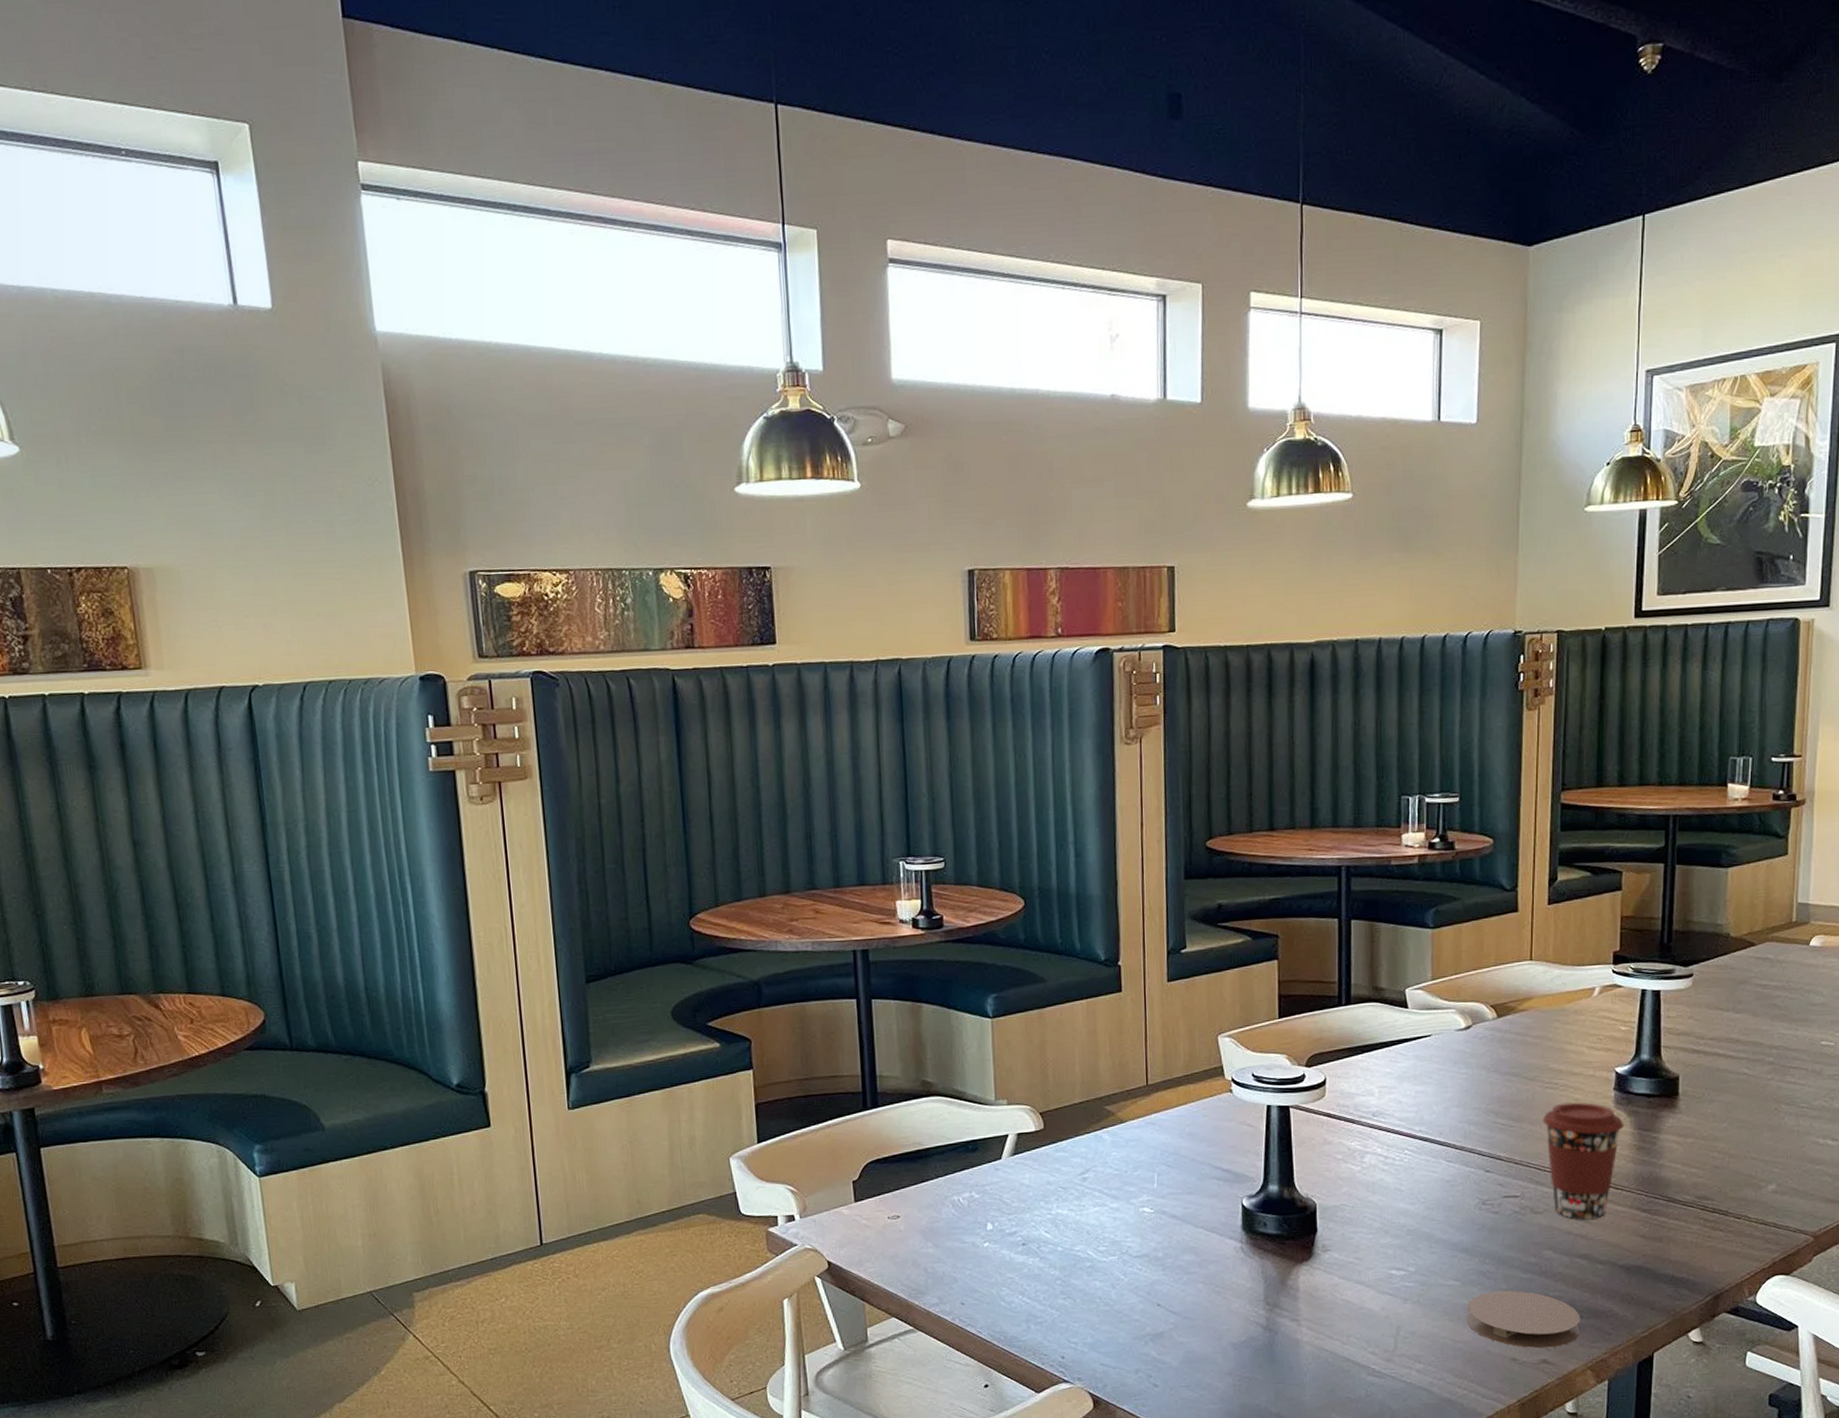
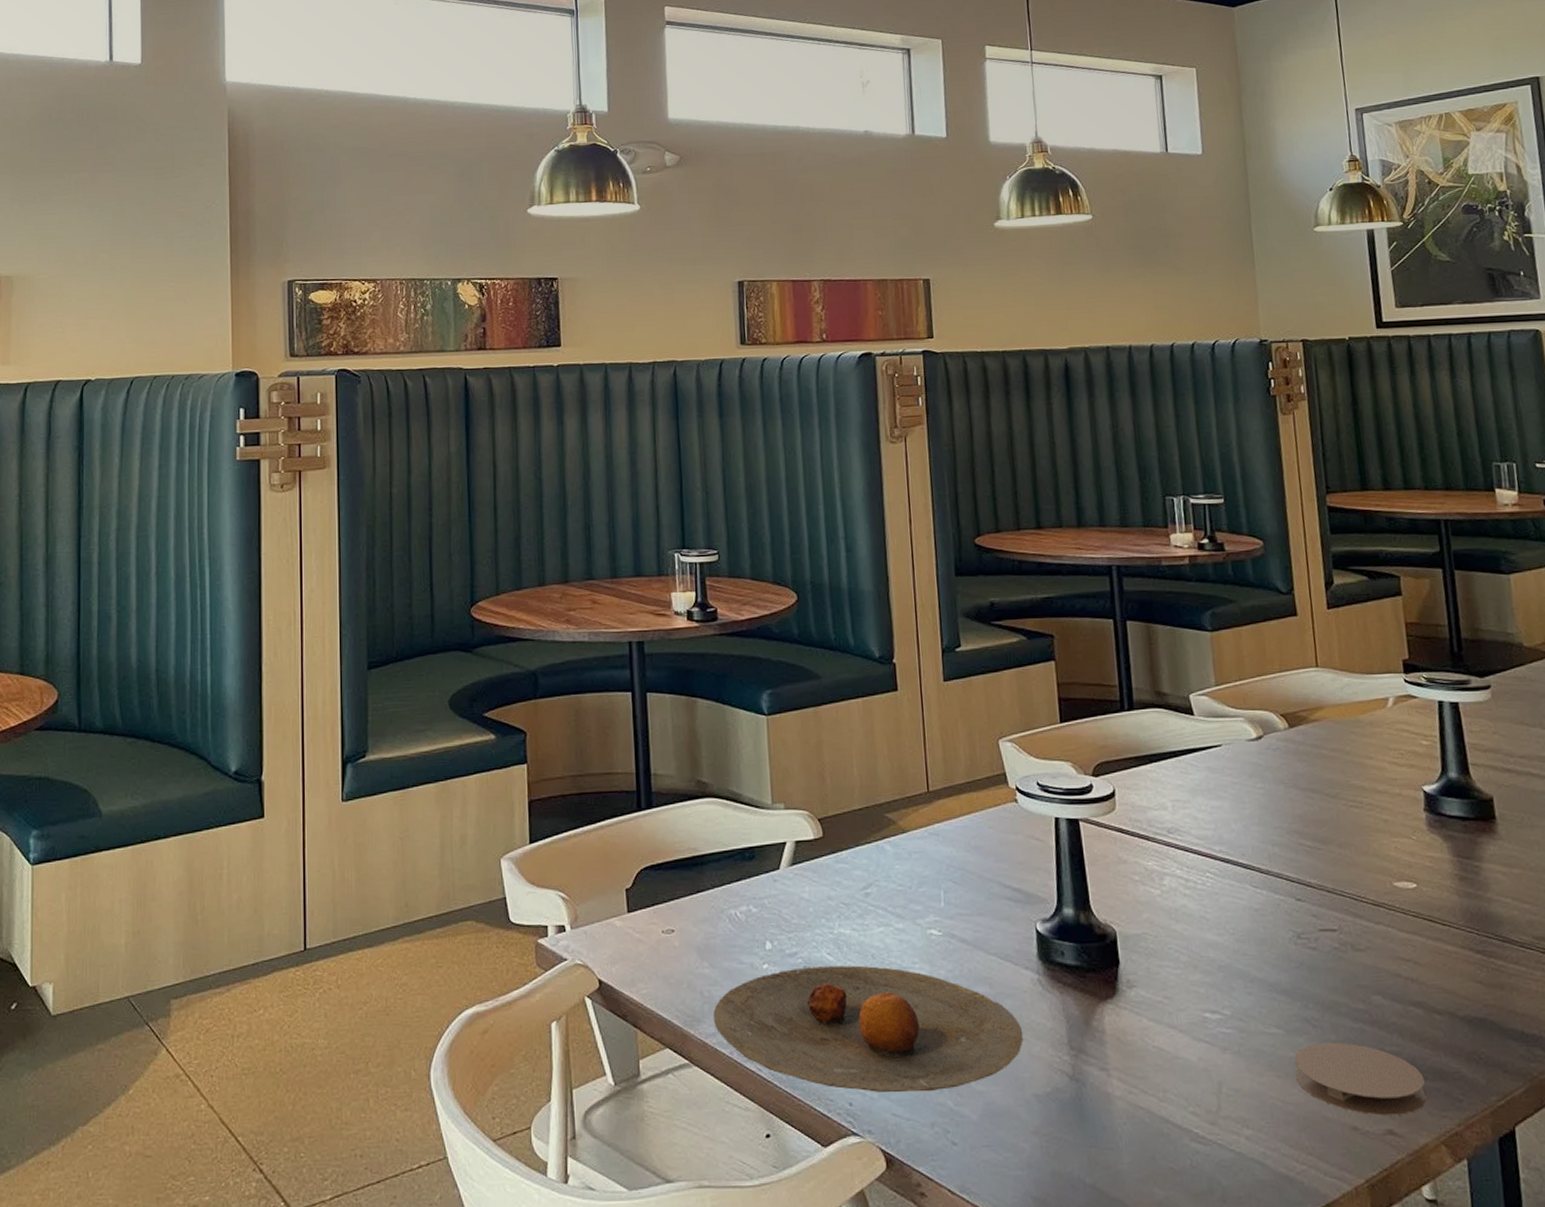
plate: none [936,1241,1224,1347] -> present [712,965,1024,1092]
coffee cup: present [1542,1102,1625,1220] -> none [1350,823,1442,960]

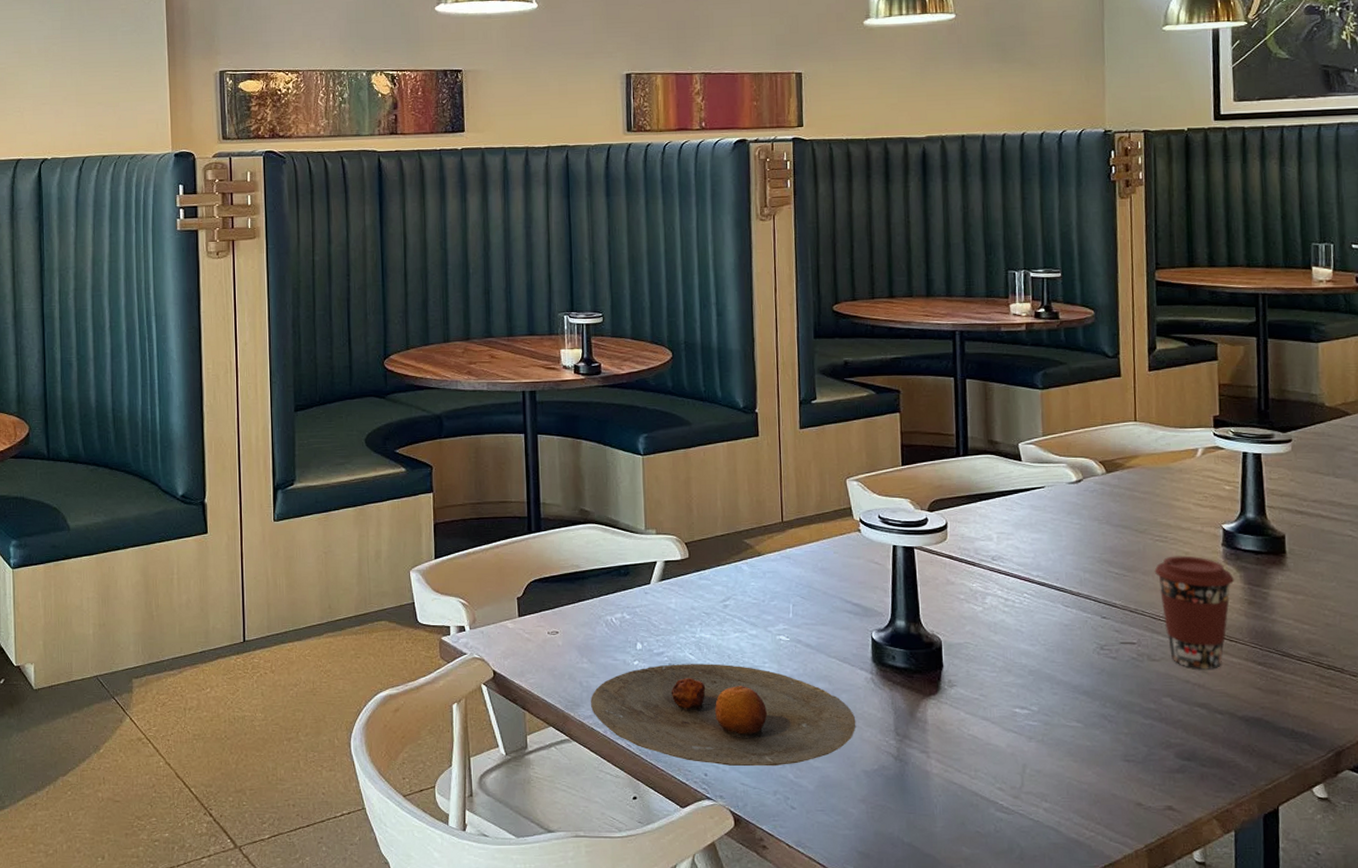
coaster: present [1294,1042,1427,1116] -> none [1090,735,1204,795]
coffee cup: none [1350,823,1442,960] -> present [1154,555,1235,670]

